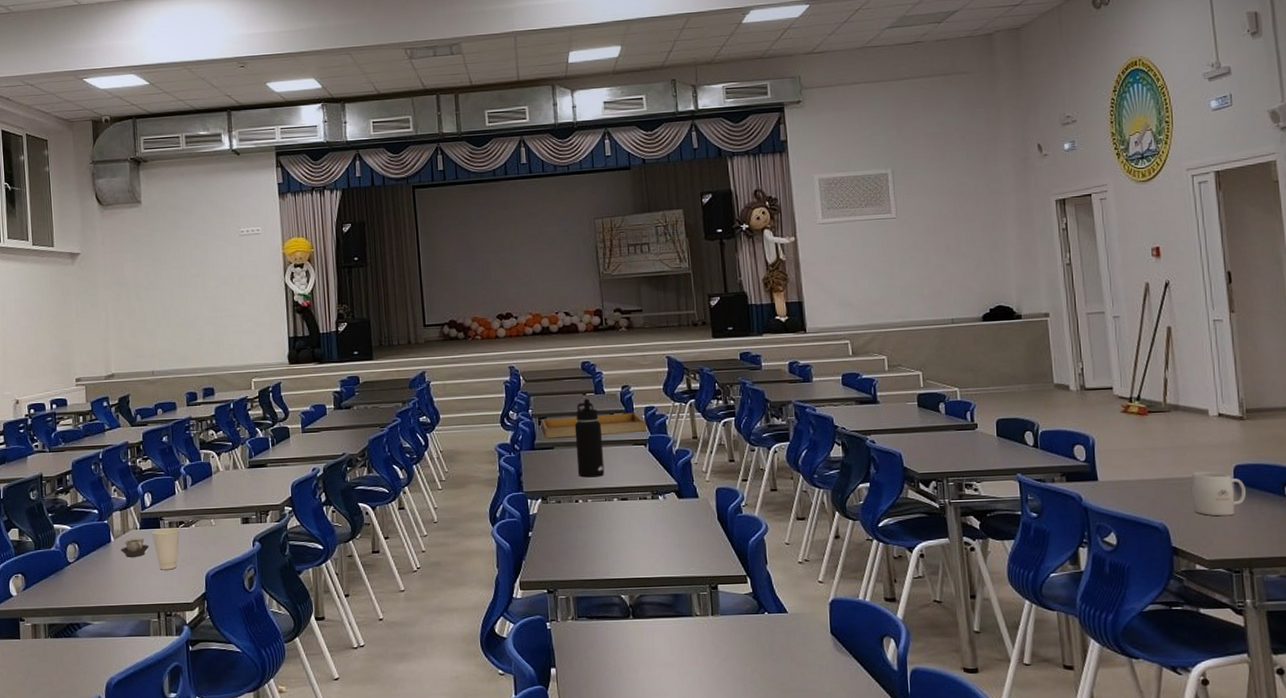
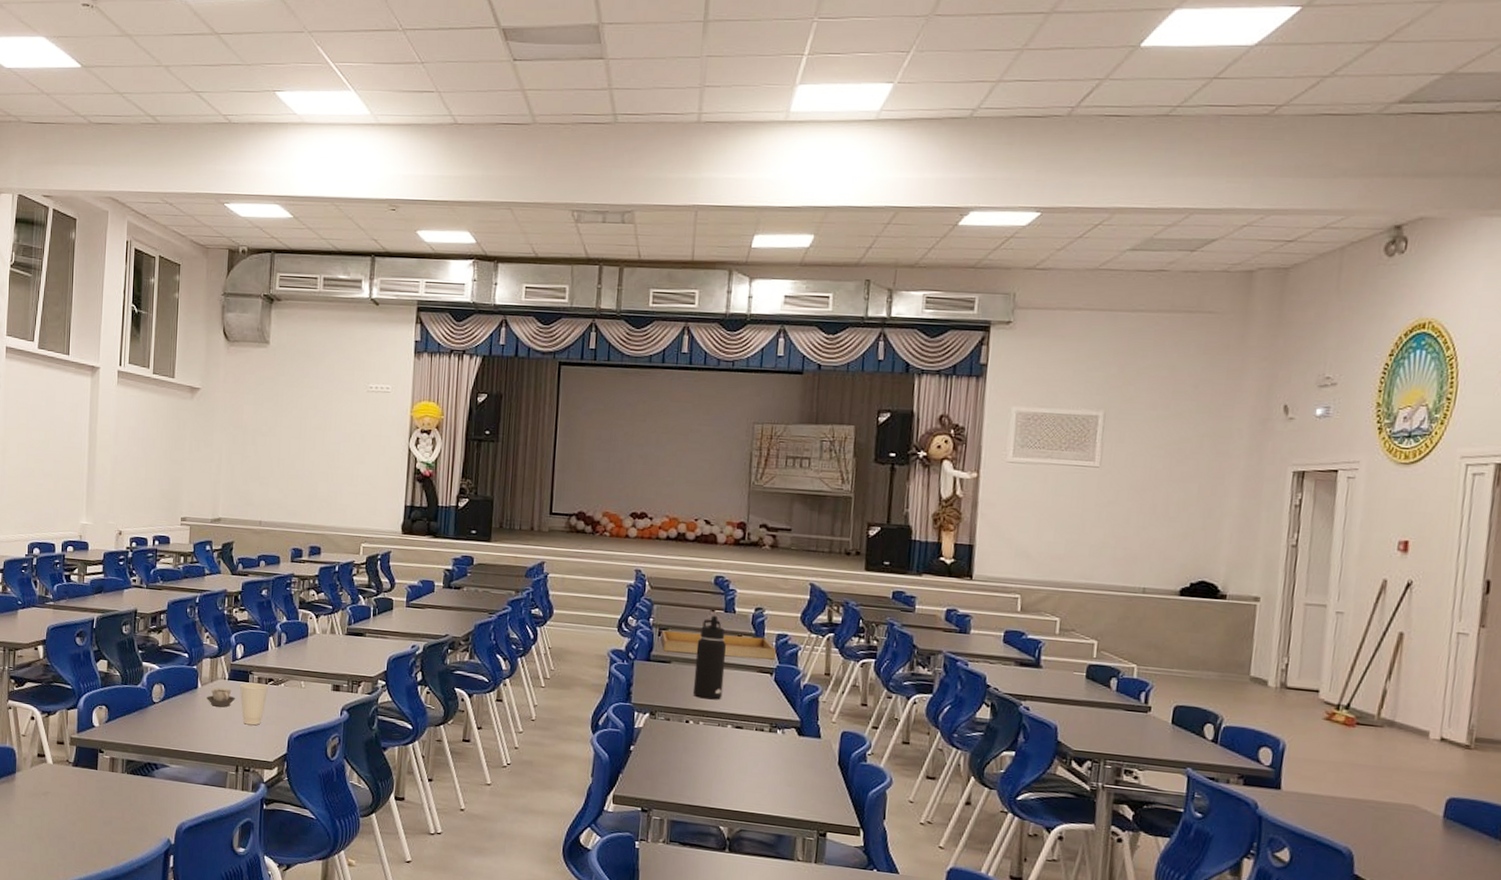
mug: present [1191,471,1246,517] -> none [1388,797,1456,852]

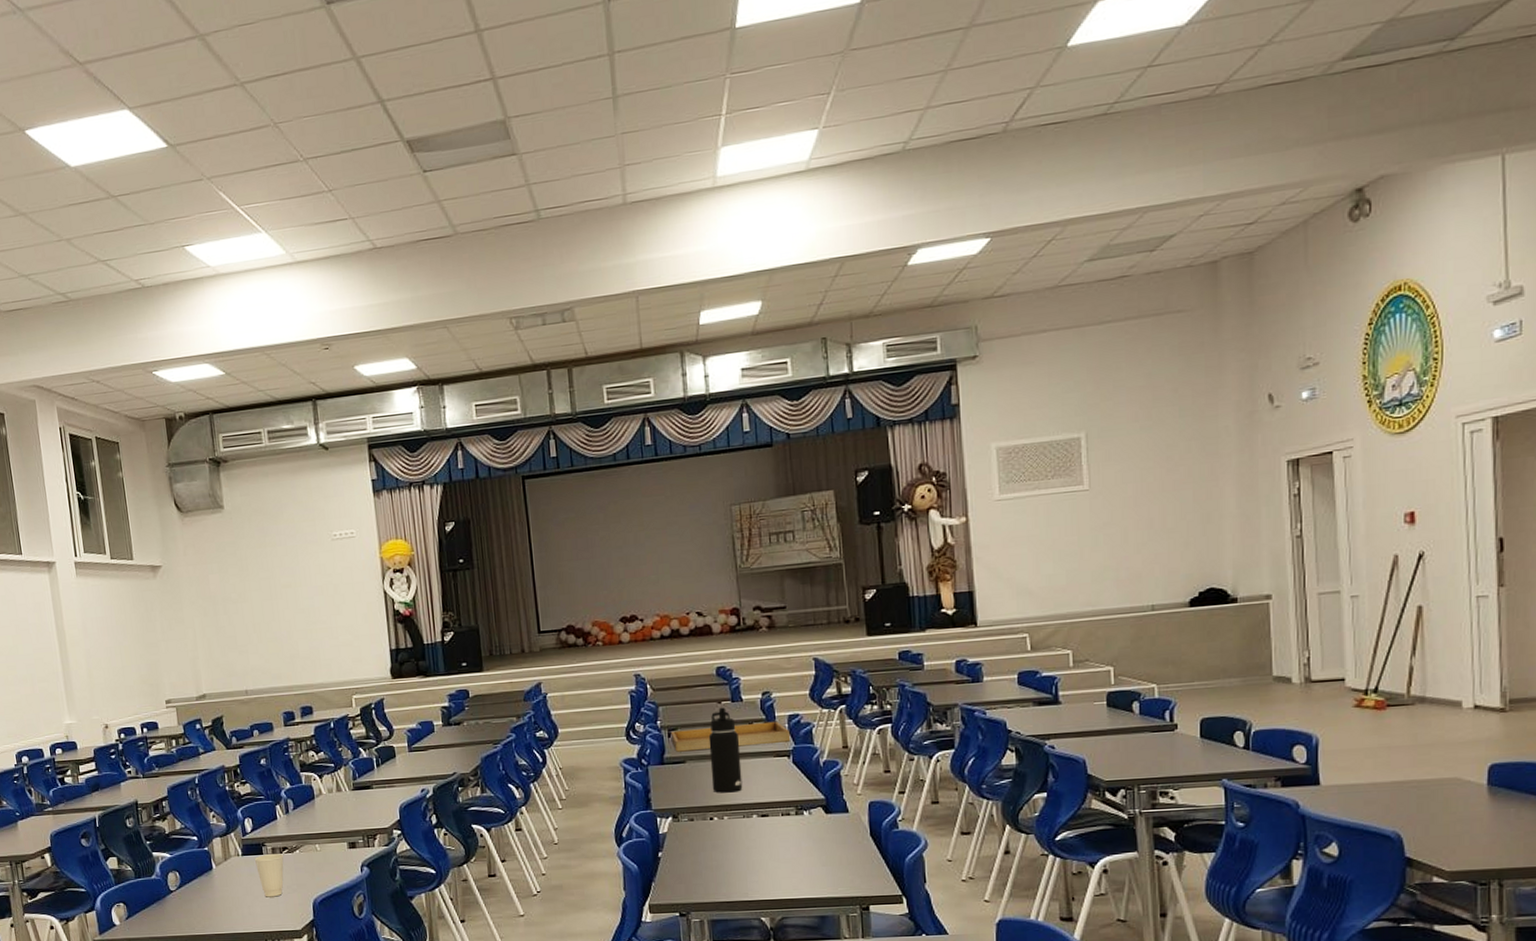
cup: present [207,687,235,708] -> none [223,864,252,885]

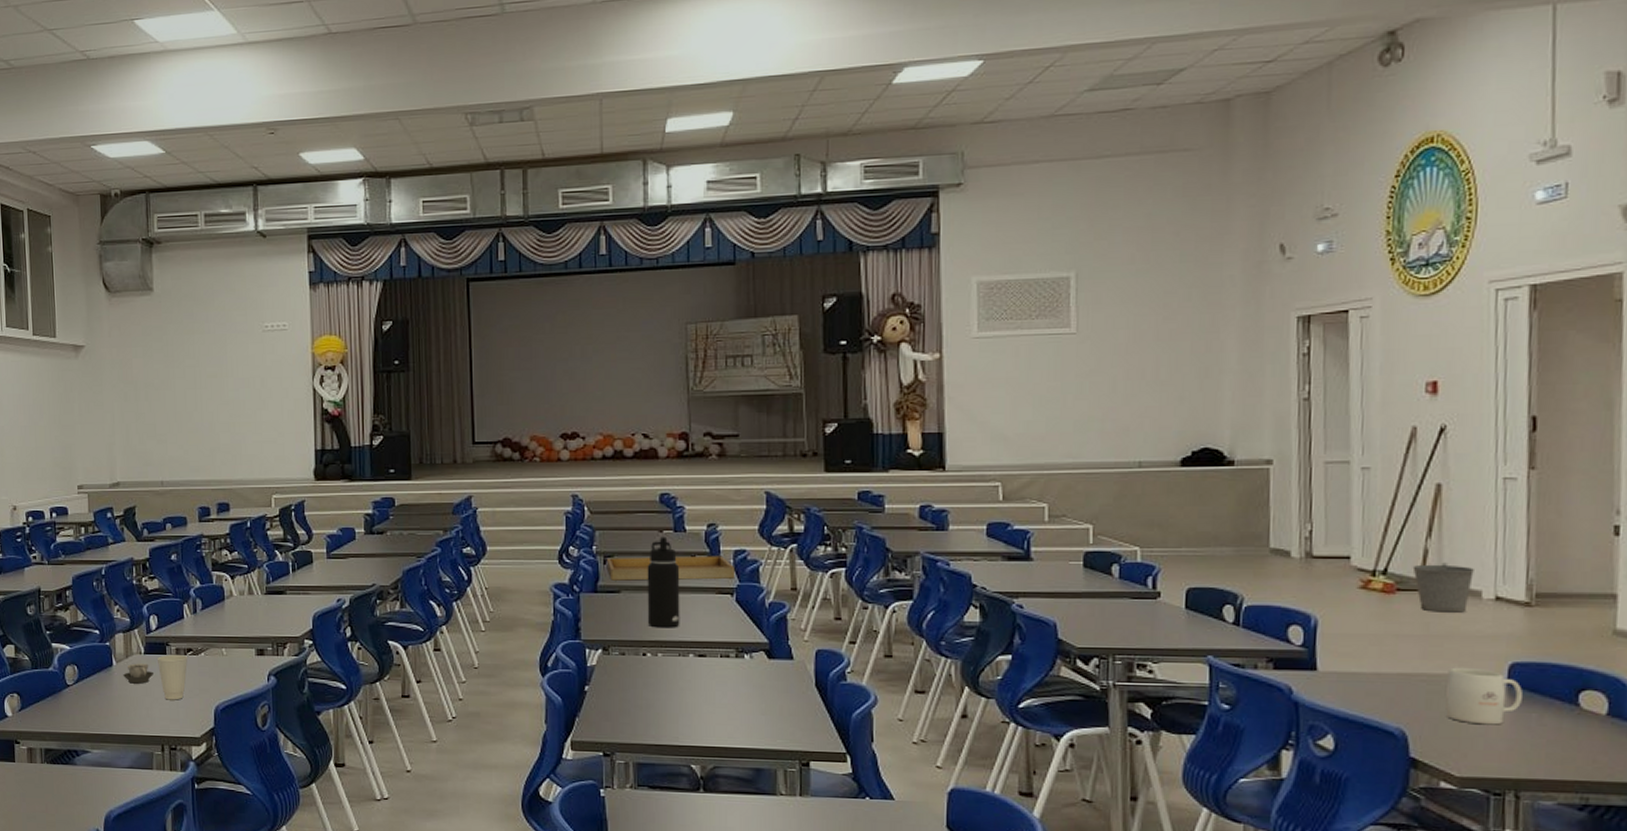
cup: none [223,864,252,885] -> present [123,663,153,684]
bucket: none [1400,677,1454,724] -> present [1412,562,1474,613]
mug: none [1433,771,1501,823] -> present [1444,667,1522,725]

